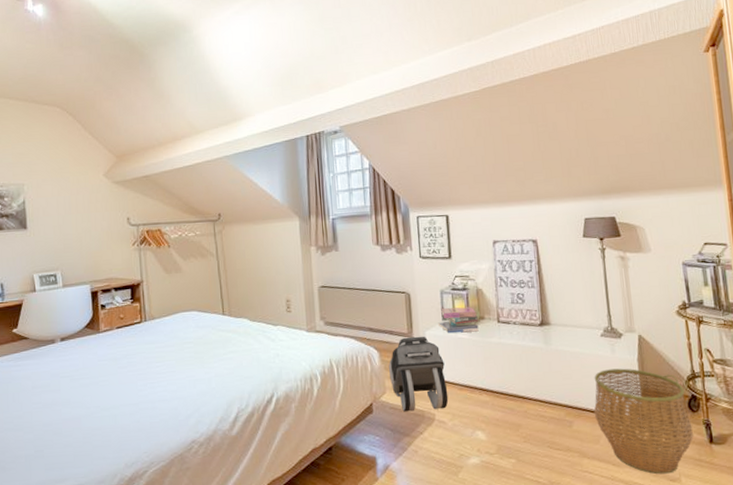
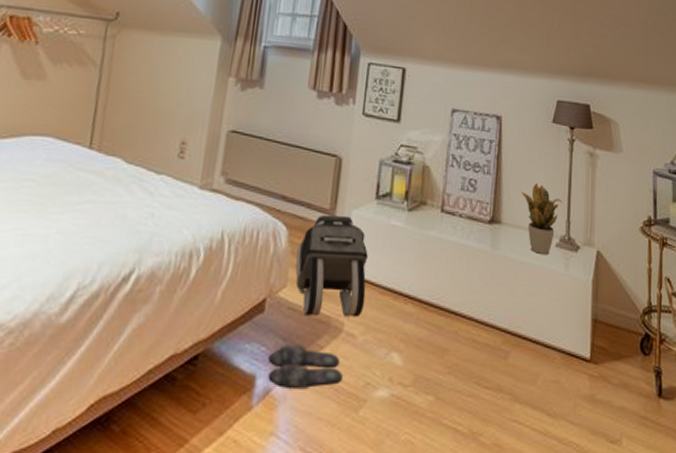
slippers: none [383,433,441,464] -> present [268,345,343,388]
books: present [437,307,479,334] -> none [368,182,419,220]
potted plant: none [563,289,602,344] -> present [521,183,563,254]
basket: present [594,368,694,474] -> none [535,289,643,433]

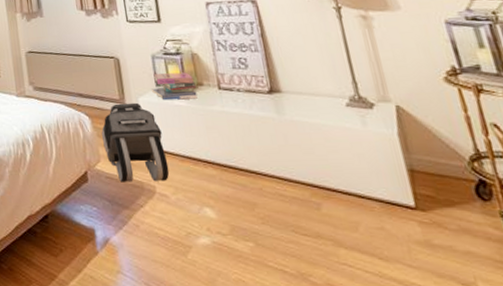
slippers: present [268,345,343,388] -> none [101,205,166,238]
books: none [368,182,419,220] -> present [151,72,198,101]
potted plant: present [521,183,563,254] -> none [294,52,343,115]

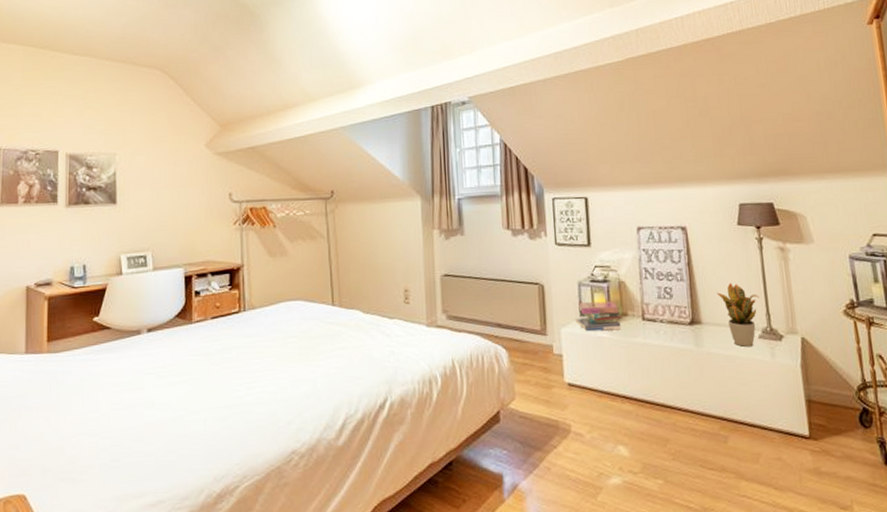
backpack: present [101,102,170,183] -> none [518,334,587,422]
potted plant: none [294,52,343,115] -> present [716,283,760,347]

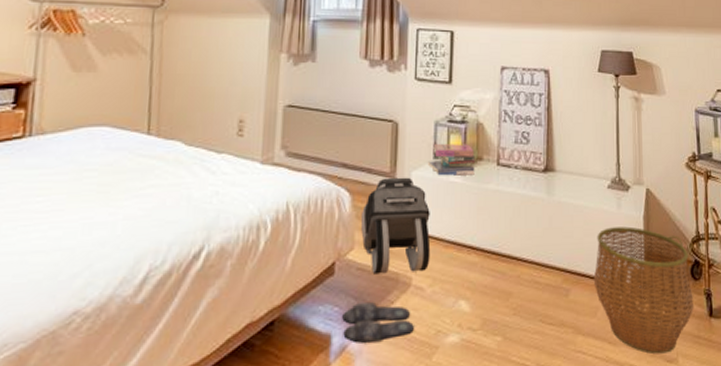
slippers: none [511,446,577,483] -> present [342,302,414,343]
backpack: none [518,334,587,422] -> present [360,177,431,275]
potted plant: present [716,283,760,347] -> none [572,131,612,196]
basket: none [752,375,867,501] -> present [593,226,695,354]

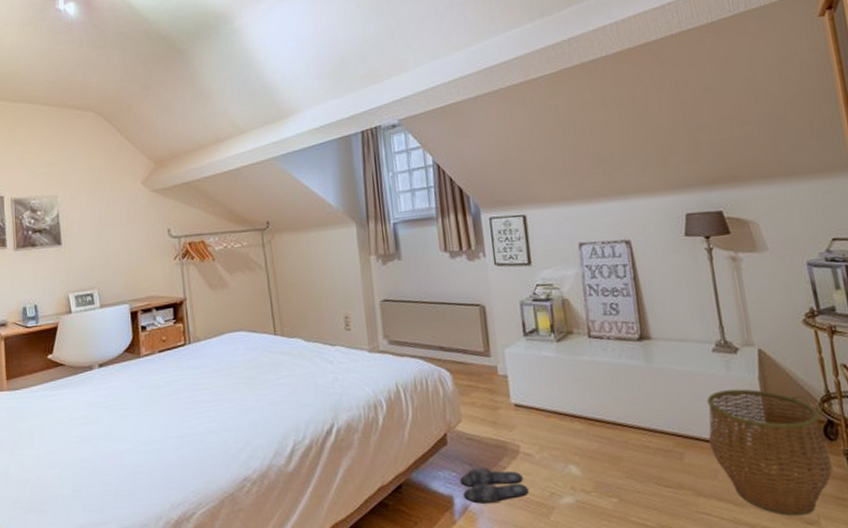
backpack: present [360,177,431,275] -> none [463,354,535,444]
books: present [427,143,475,176] -> none [518,320,567,352]

